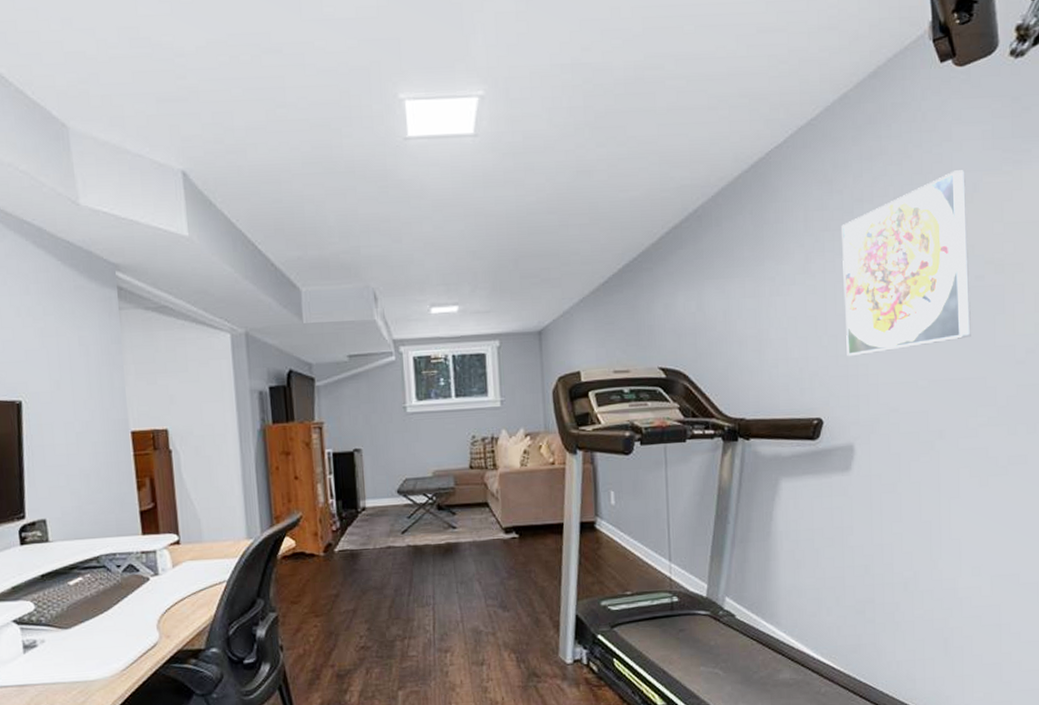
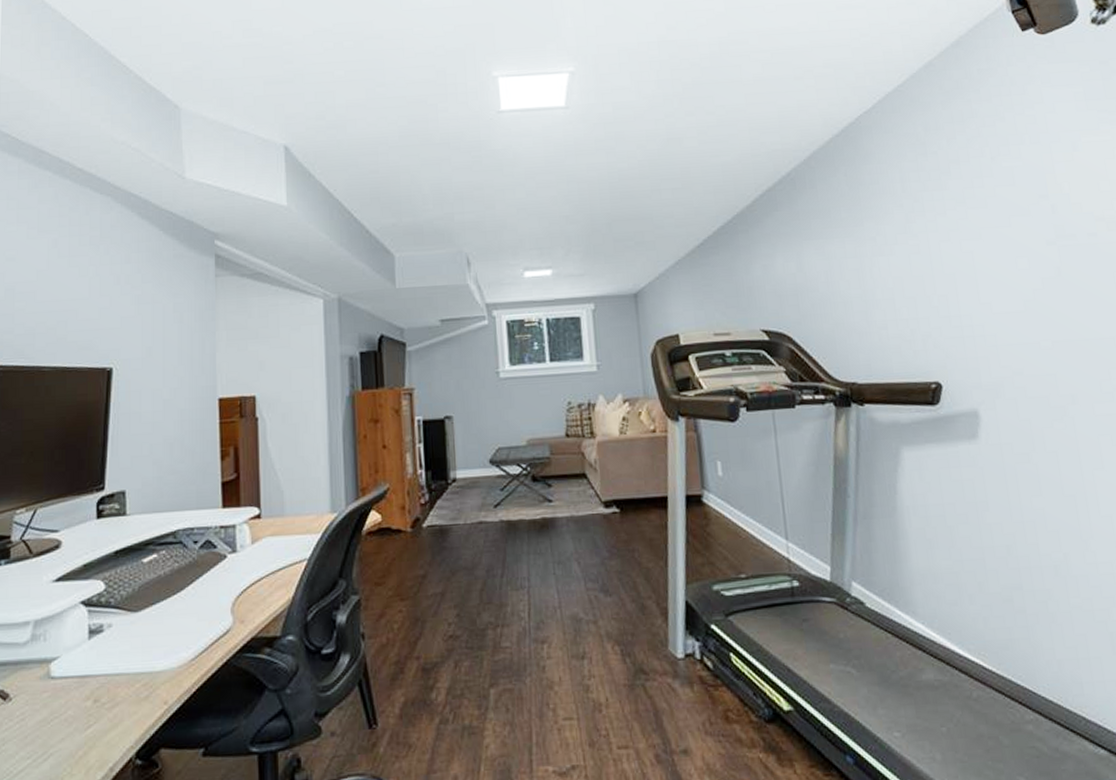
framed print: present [842,170,971,356] -> none [940,130,1092,316]

